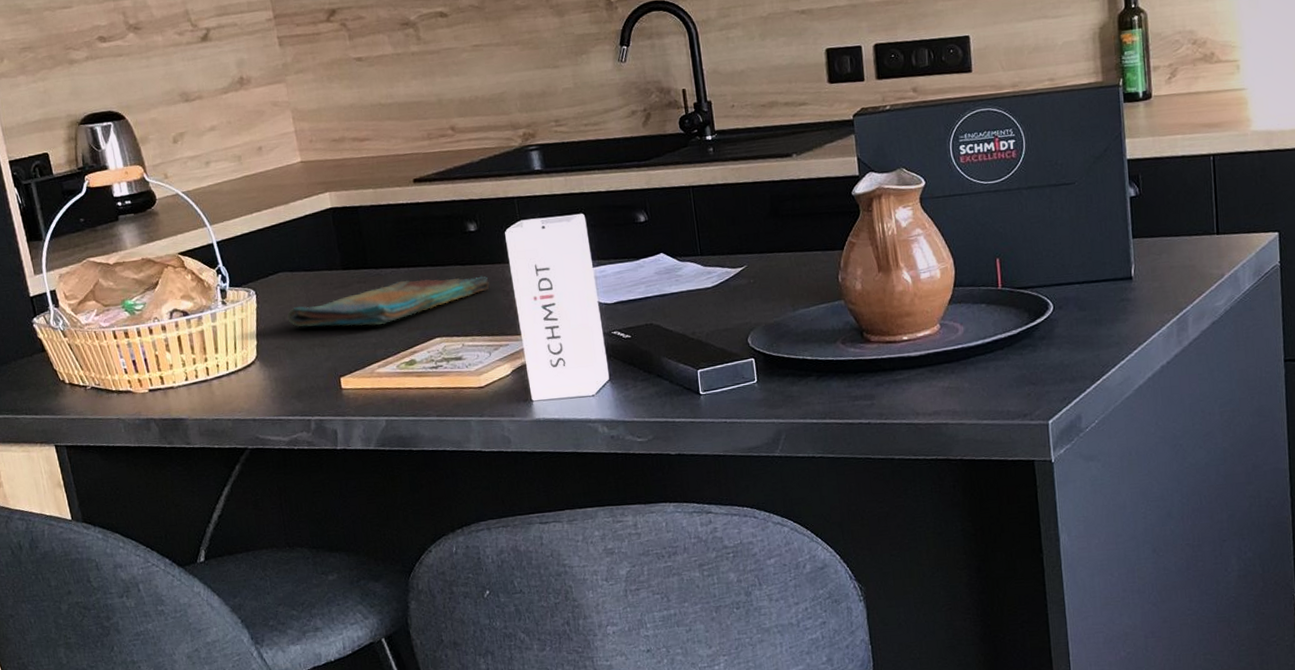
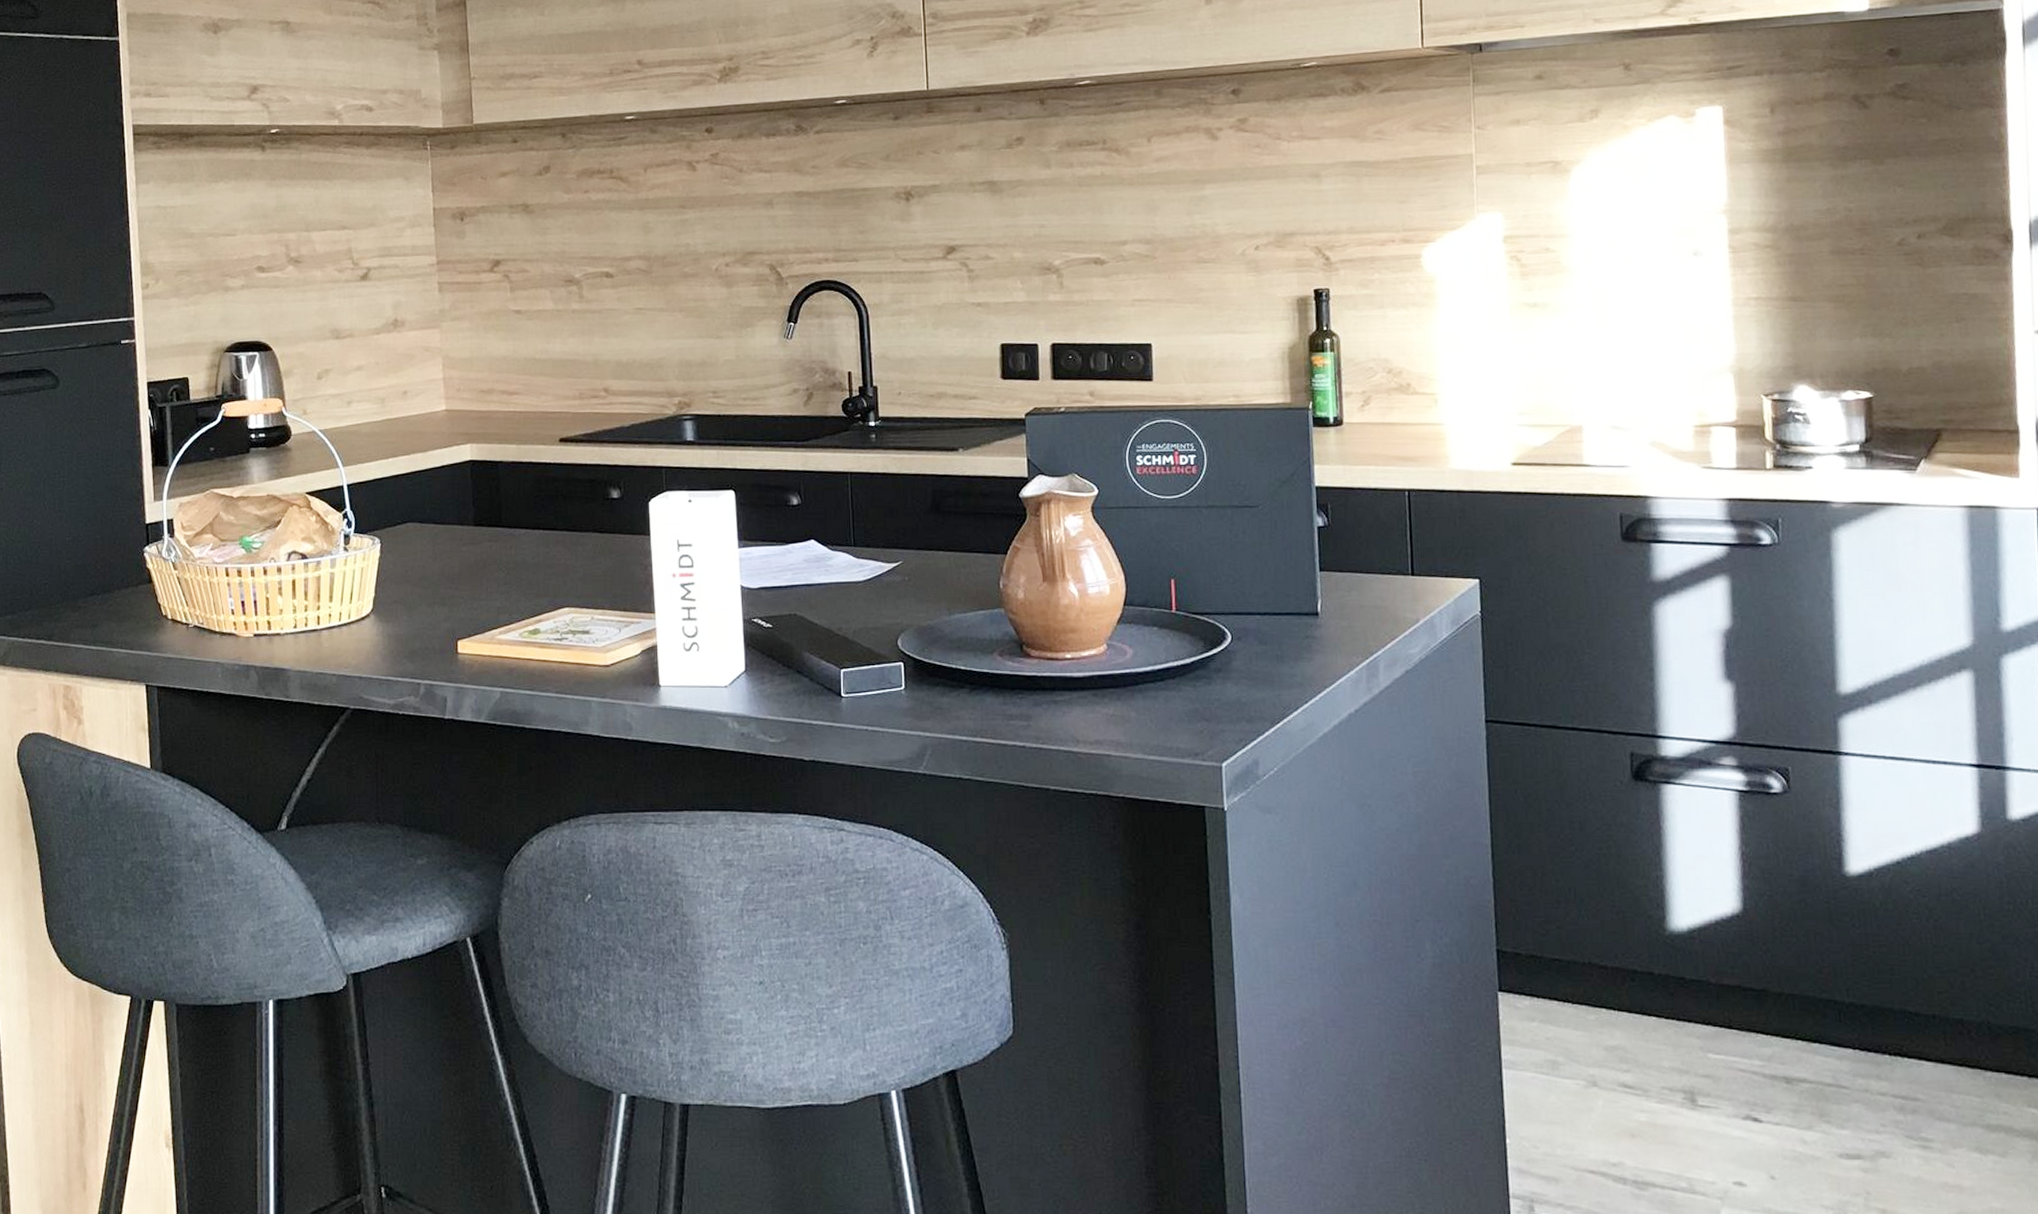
dish towel: present [287,276,489,328] -> none [410,543,627,588]

